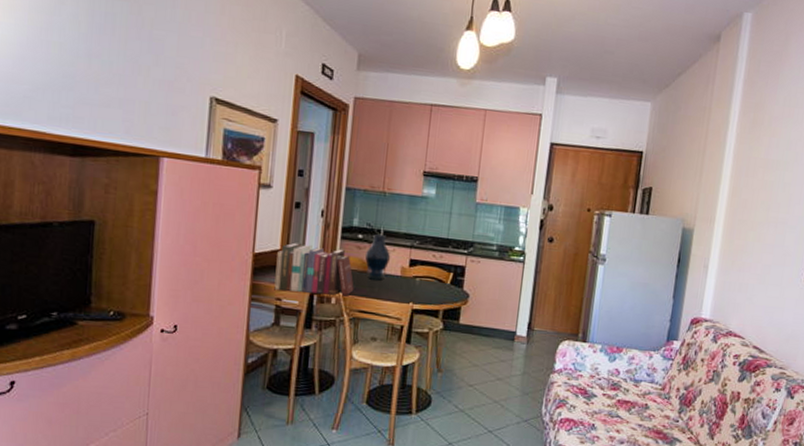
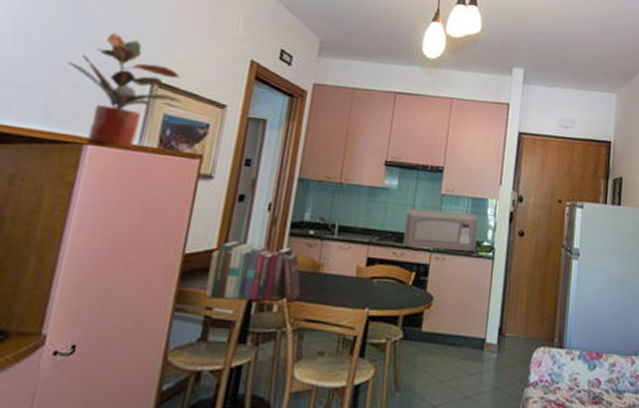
potted plant: none [137,51,238,162] -> present [68,32,182,150]
vase: present [364,233,391,282] -> none [315,229,346,284]
microwave: none [441,216,511,258] -> present [402,209,478,254]

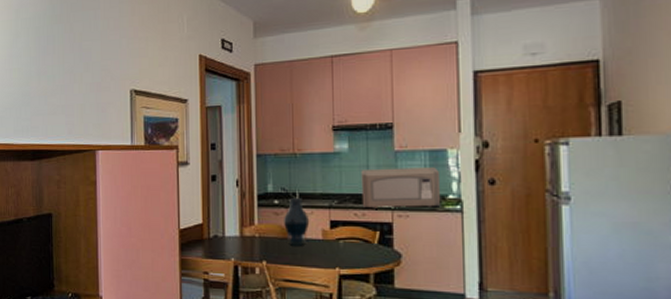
potted plant: present [68,32,182,150] -> none [74,56,154,150]
books: present [204,240,301,303] -> none [200,215,276,265]
vase: none [315,229,346,284] -> present [283,197,310,248]

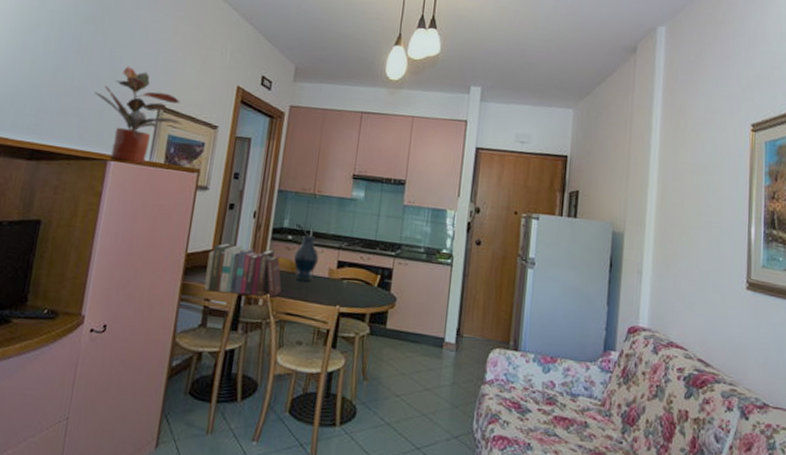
potted plant: none [74,56,154,150] -> present [94,66,182,165]
books: none [200,215,276,265] -> present [203,243,282,298]
microwave: present [361,167,440,210] -> none [369,218,438,260]

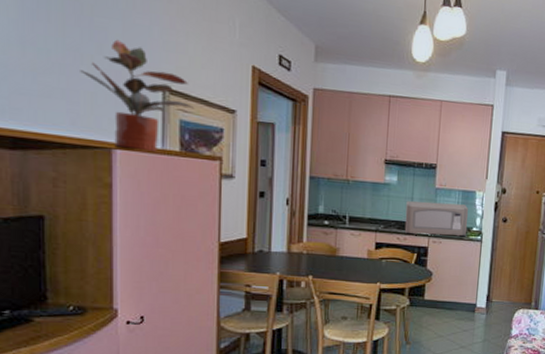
books: present [203,243,282,298] -> none [243,230,323,280]
vase: present [293,235,319,283] -> none [331,219,357,265]
microwave: none [369,218,438,260] -> present [404,201,468,238]

